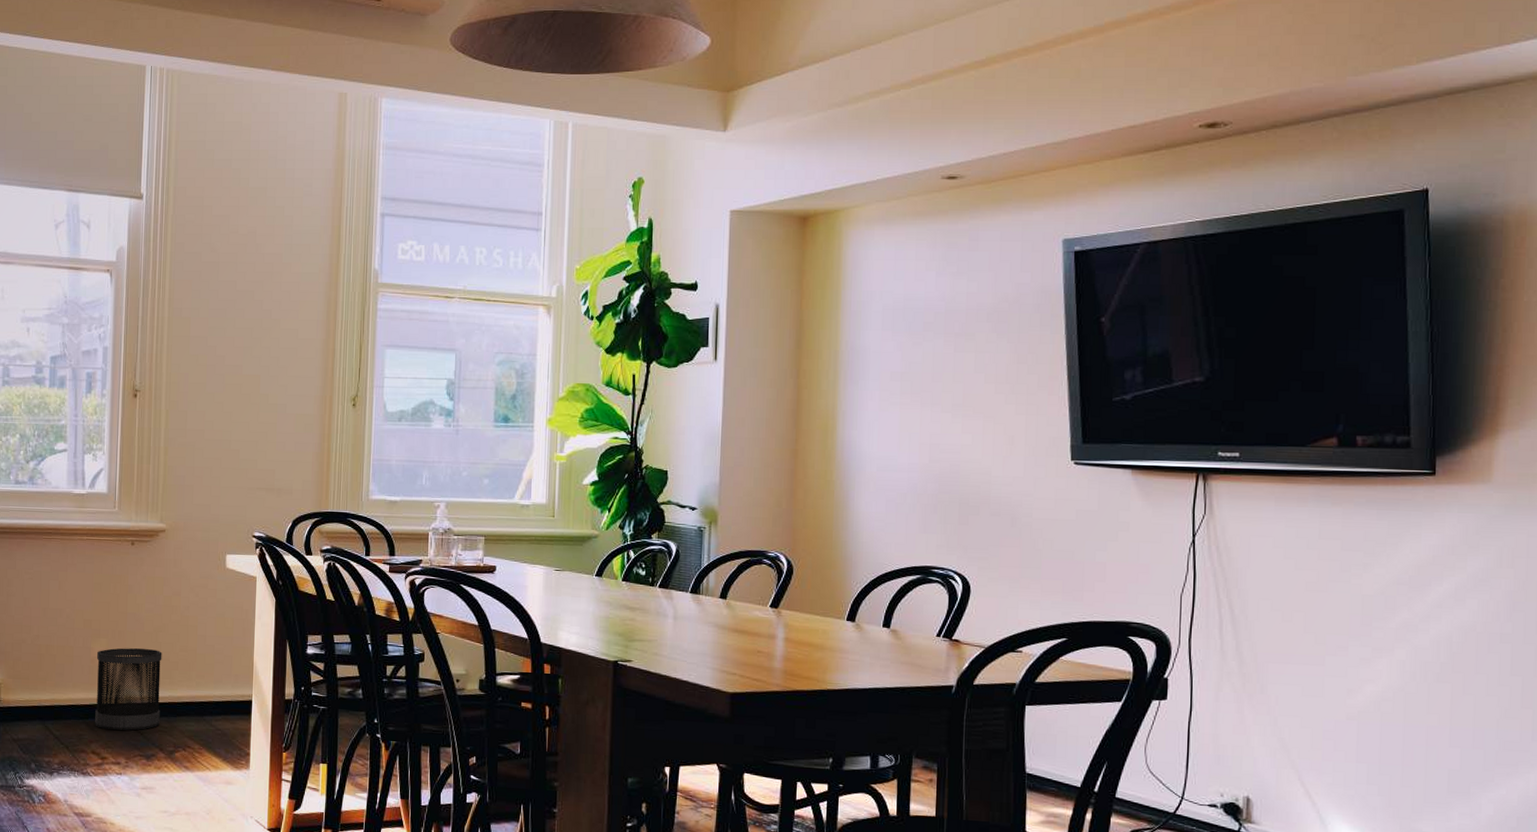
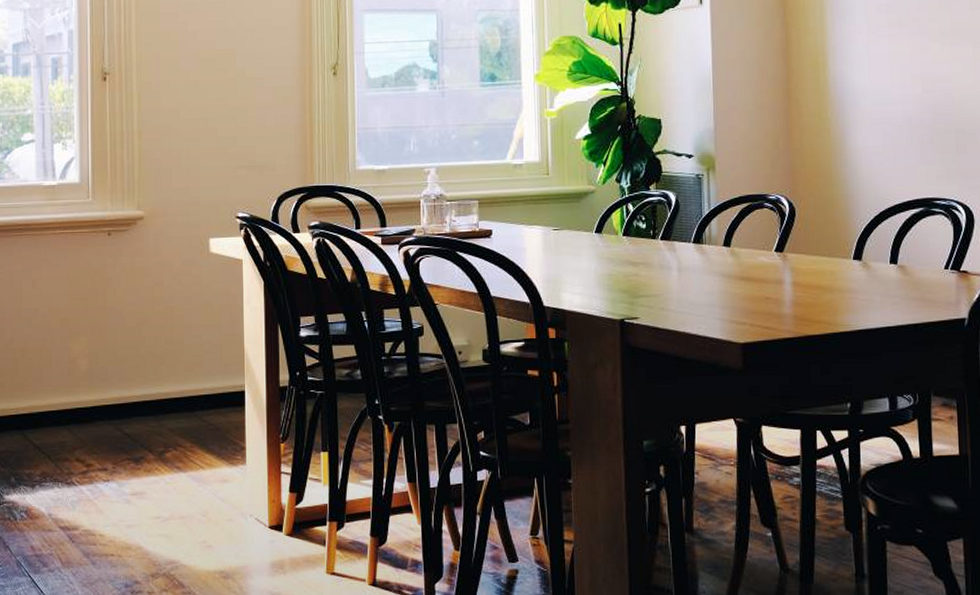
wastebasket: present [95,648,162,731] -> none [77,344,148,435]

